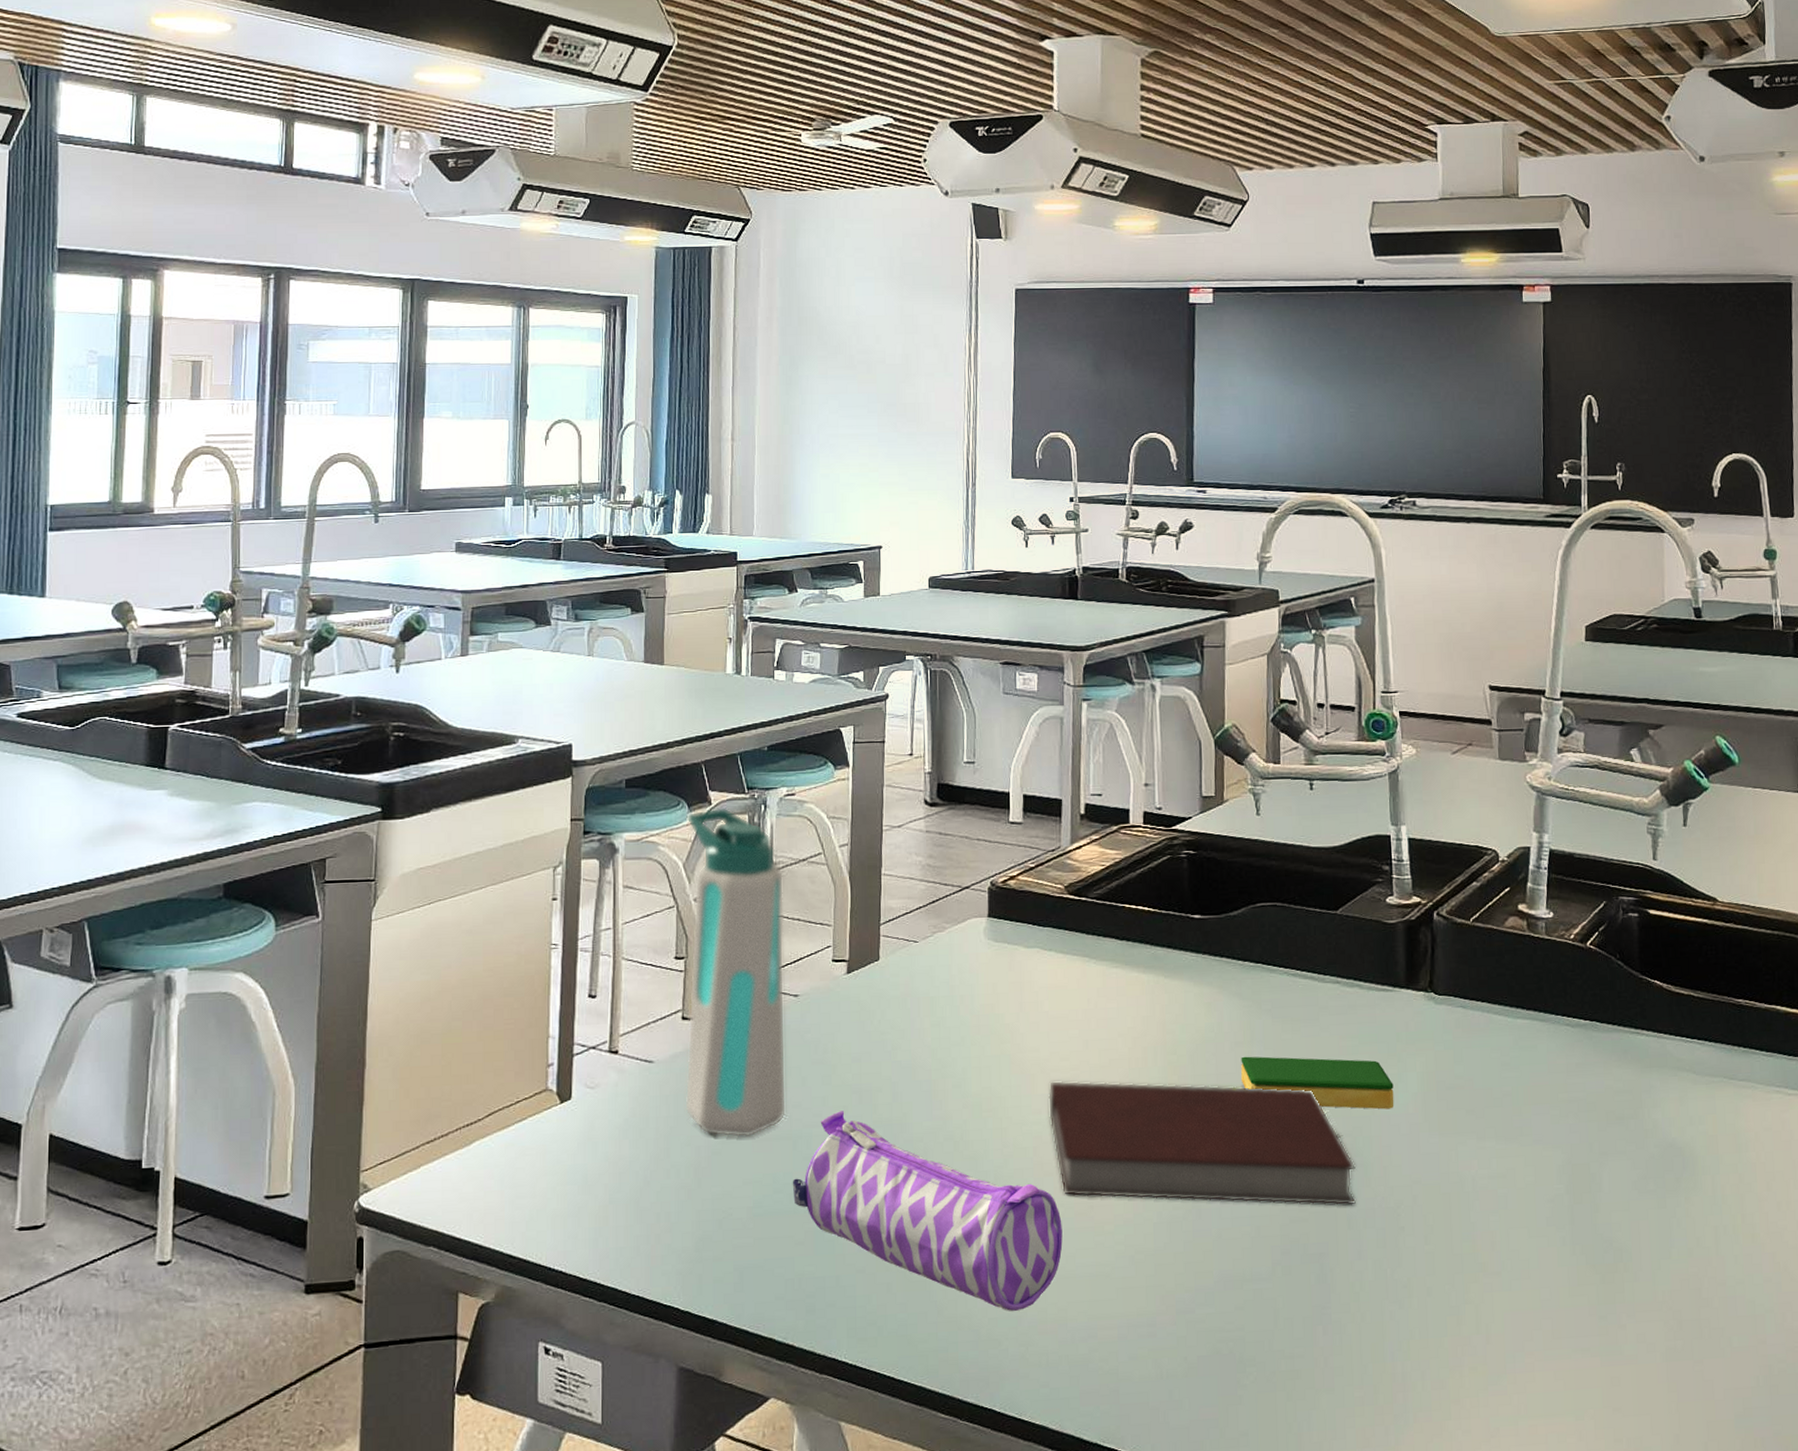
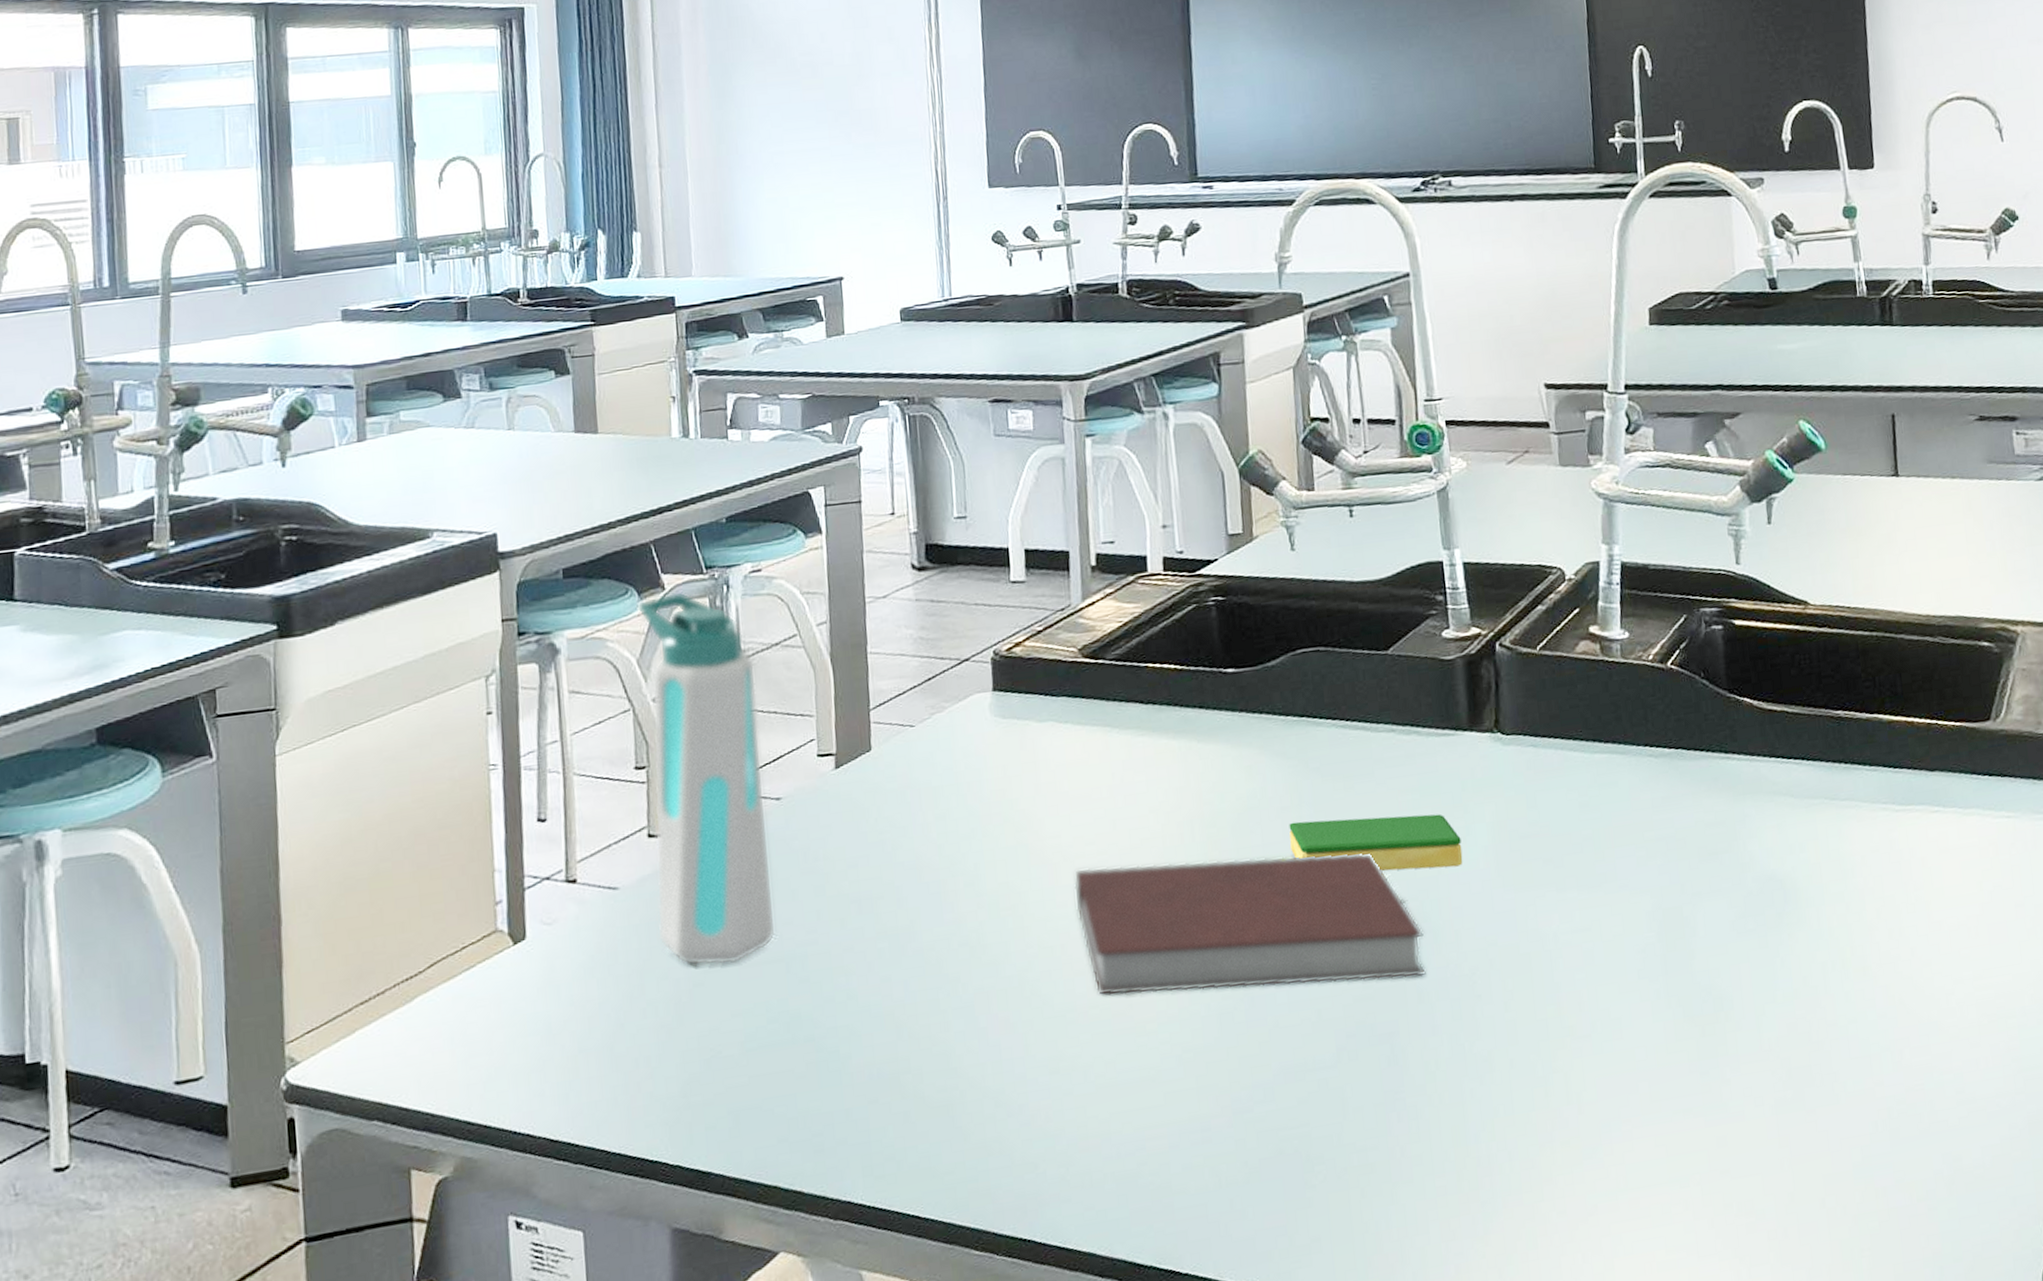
pencil case: present [792,1111,1063,1311] -> none [788,924,1101,1130]

